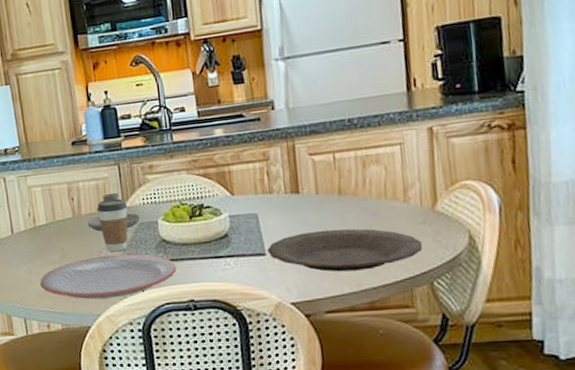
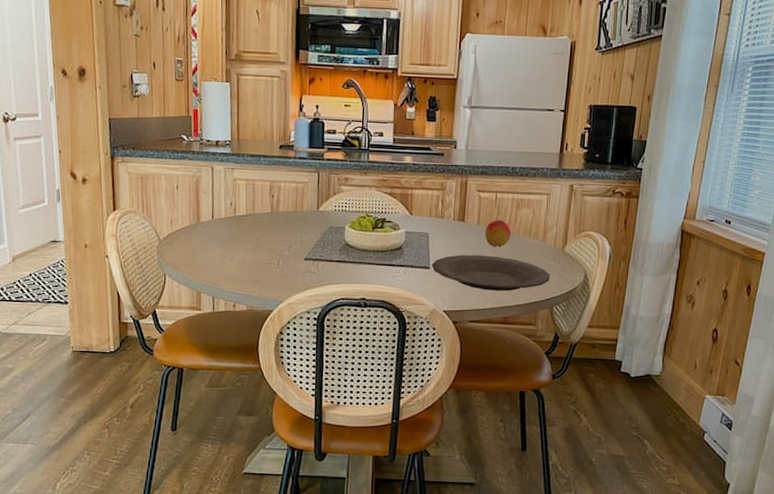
plate: present [40,253,177,300] -> none [232,250,355,288]
candle holder: present [87,192,141,232] -> none [283,196,331,230]
coffee cup: present [97,198,128,252] -> none [293,201,321,249]
peach: none [326,184,361,218] -> present [484,219,511,247]

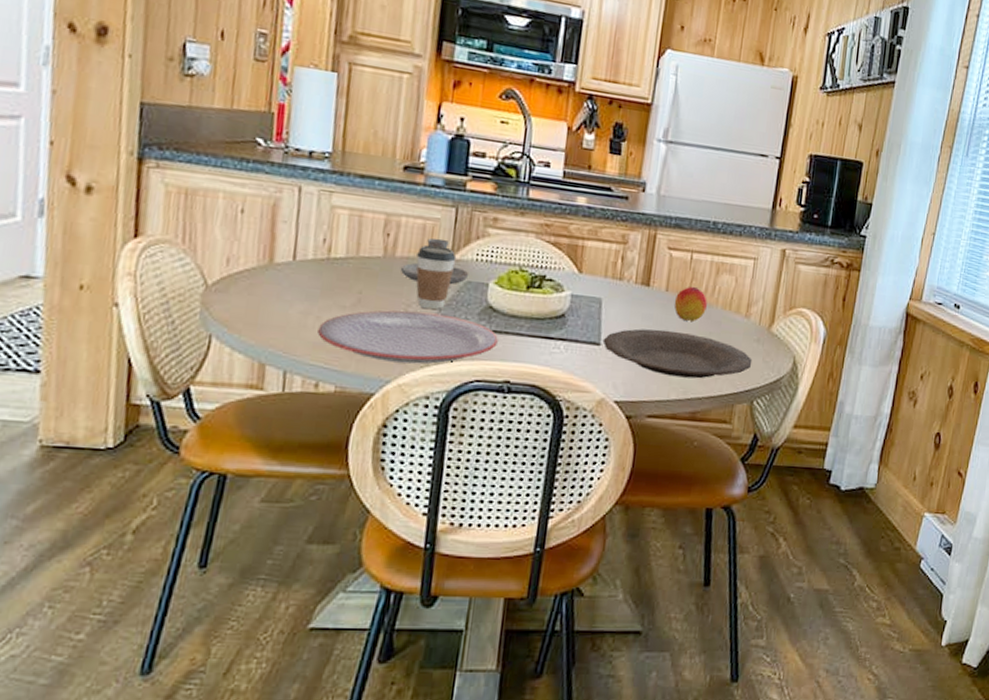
plate: none [232,250,355,288] -> present [318,310,498,364]
candle holder: none [283,196,331,230] -> present [400,238,469,285]
coffee cup: none [293,201,321,249] -> present [416,245,457,310]

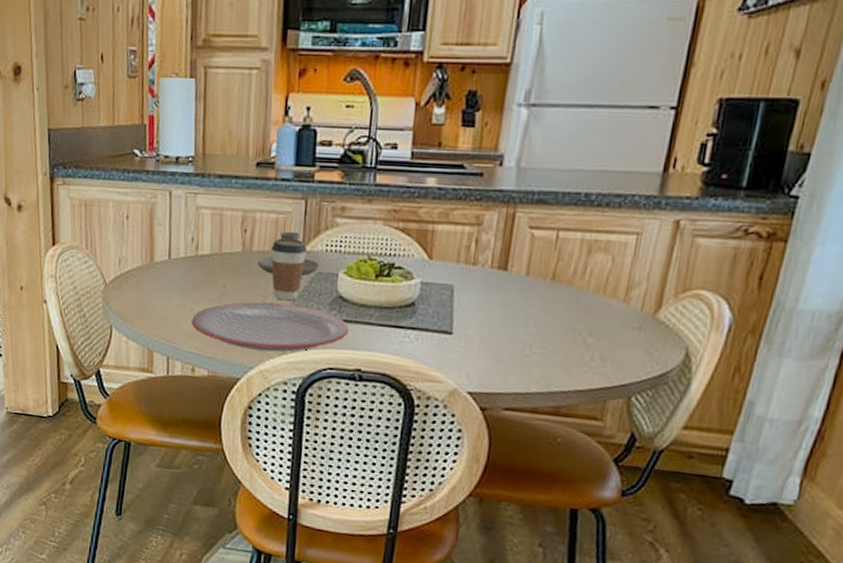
plate: present [602,329,753,379] -> none [455,316,632,371]
peach: present [674,286,707,321] -> none [535,268,576,308]

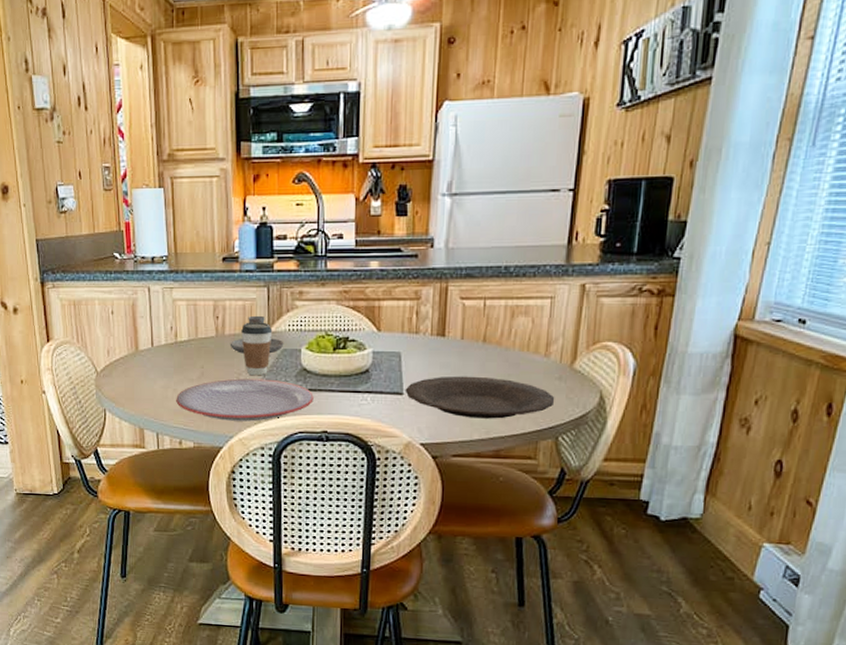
plate: none [455,316,632,371] -> present [405,376,555,419]

